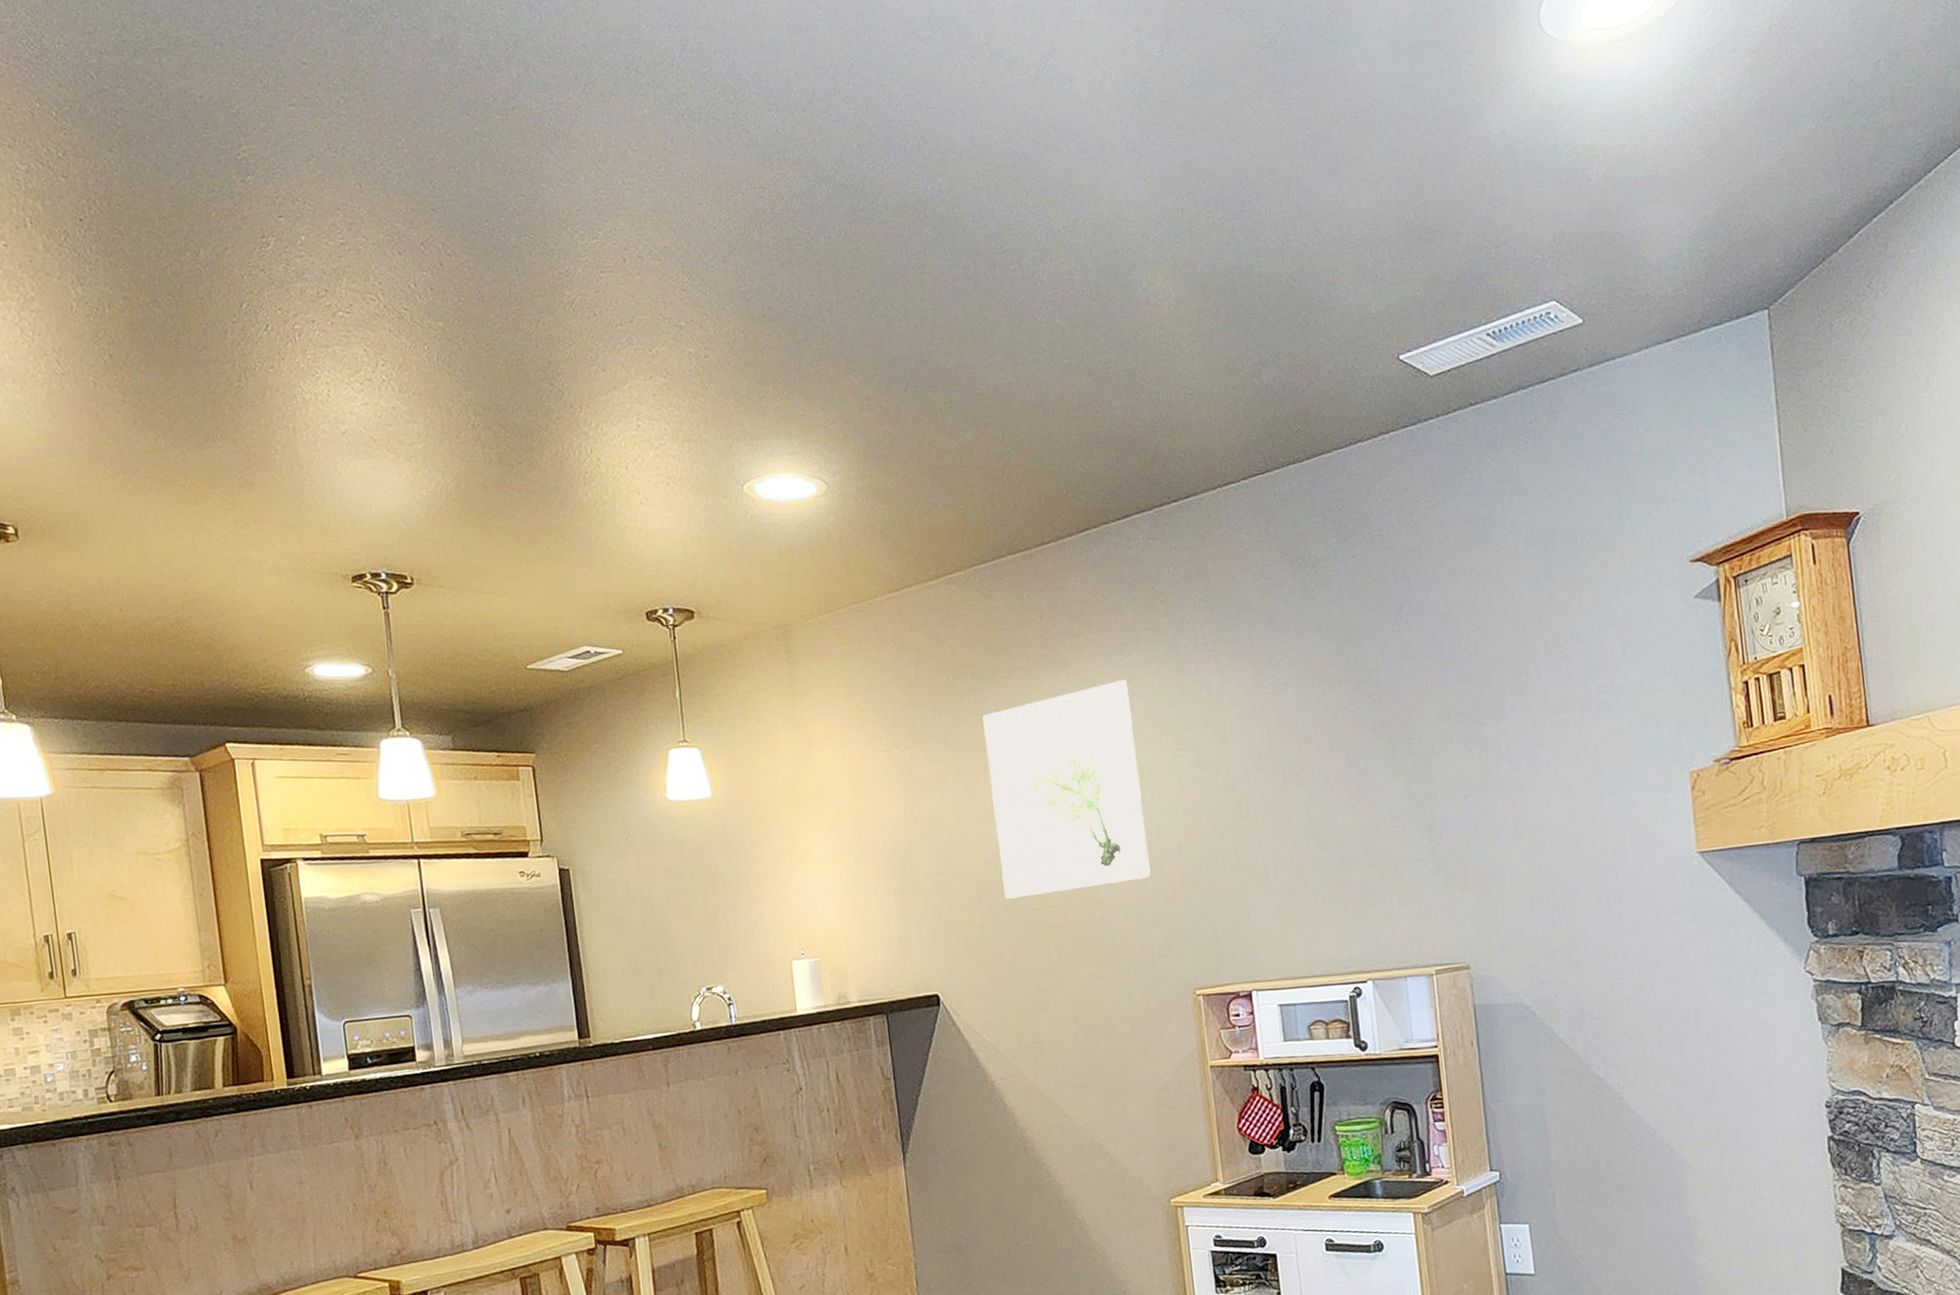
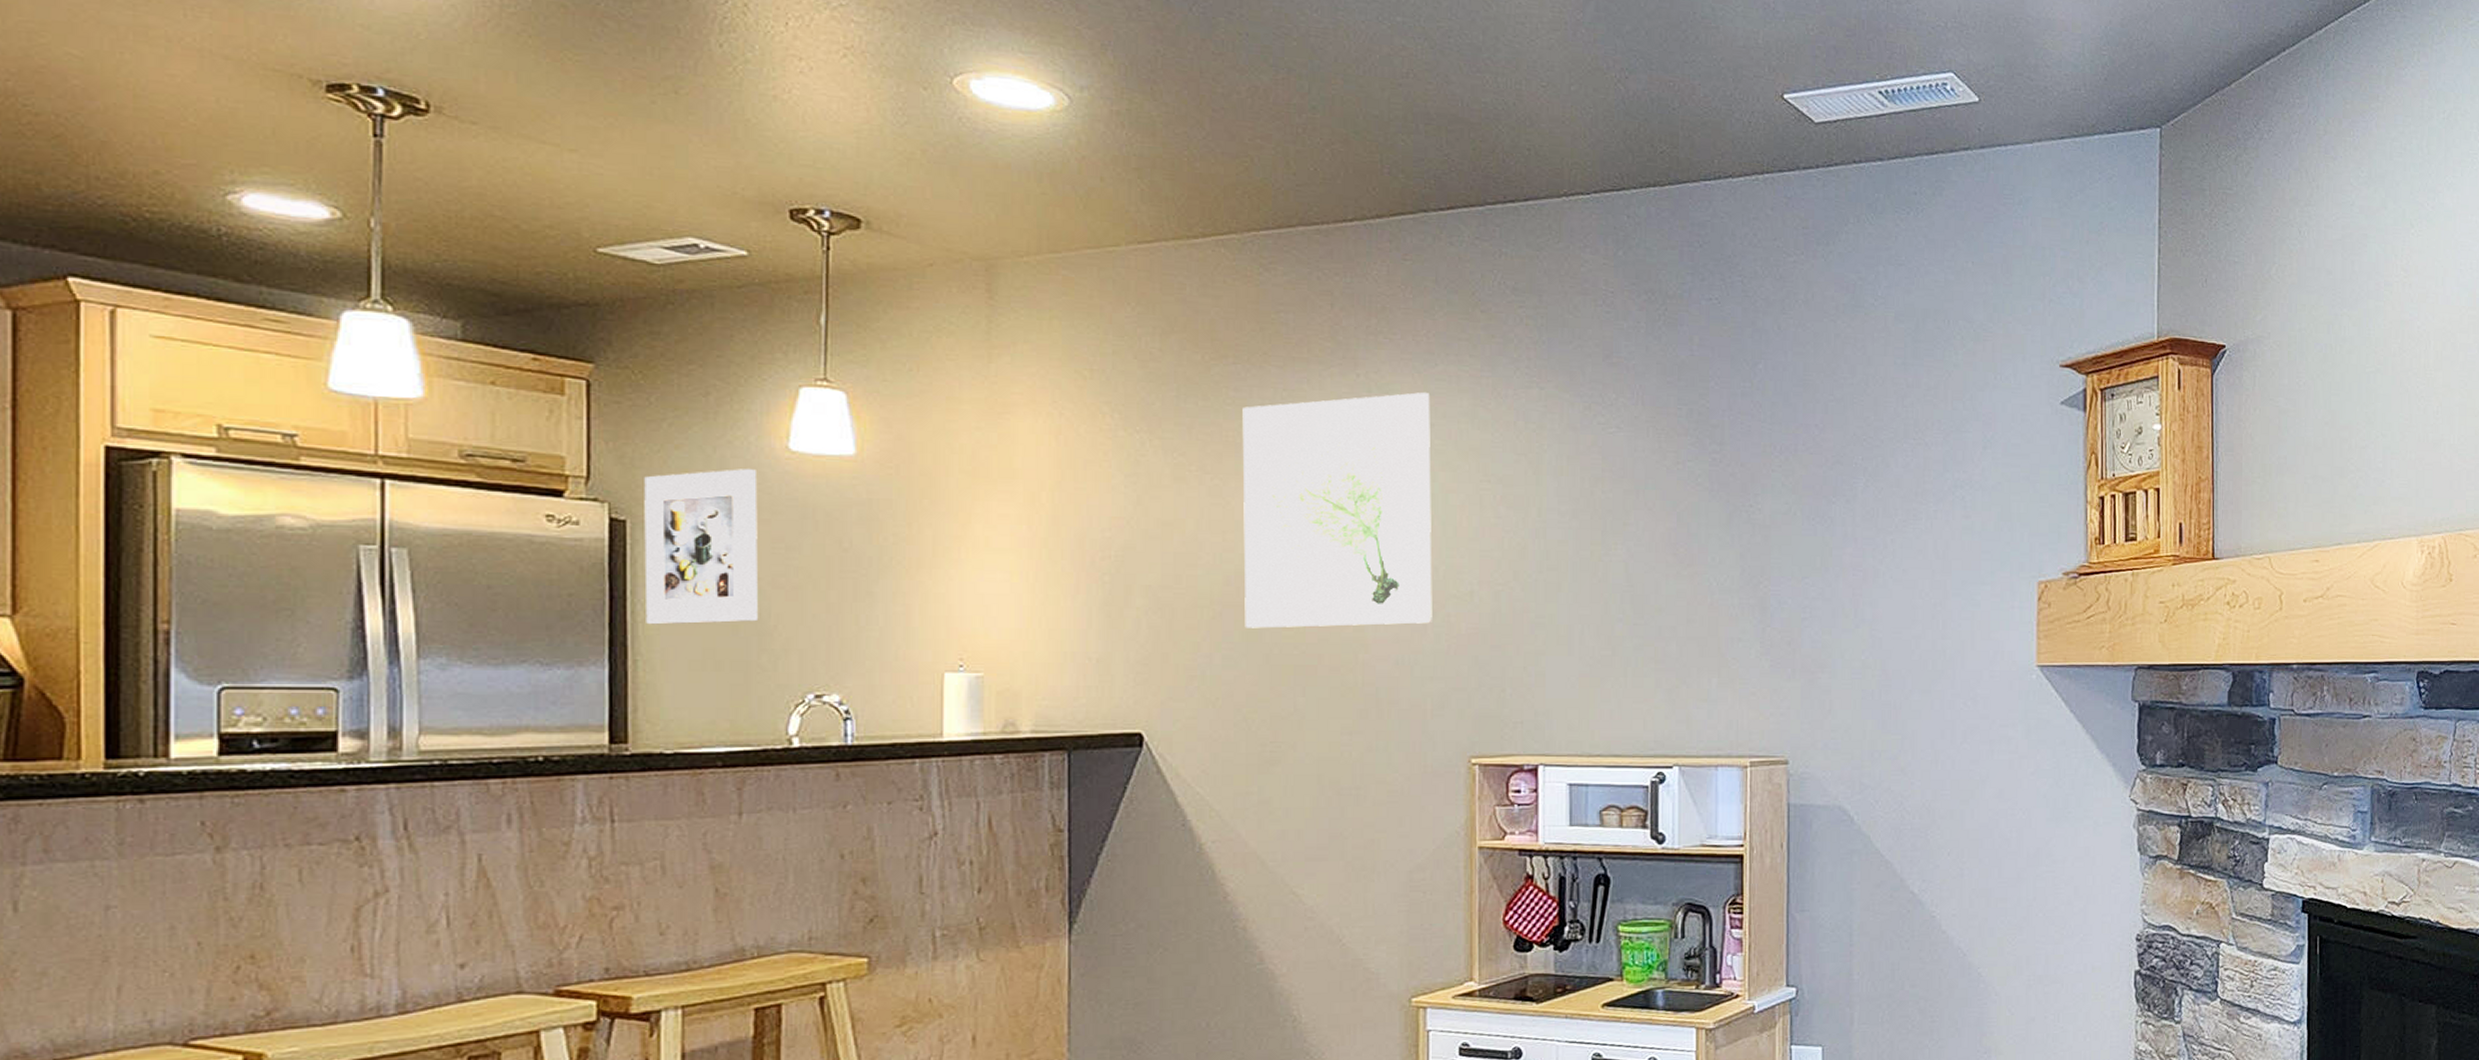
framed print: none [577,818,663,947] -> present [644,469,759,625]

